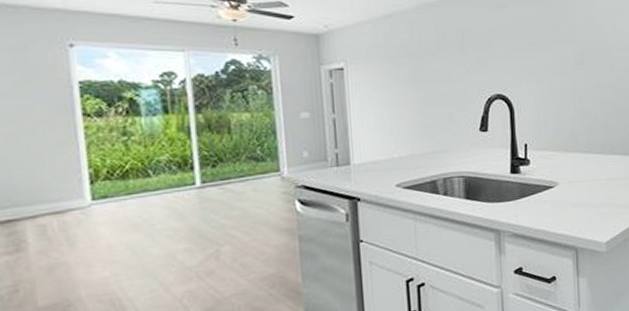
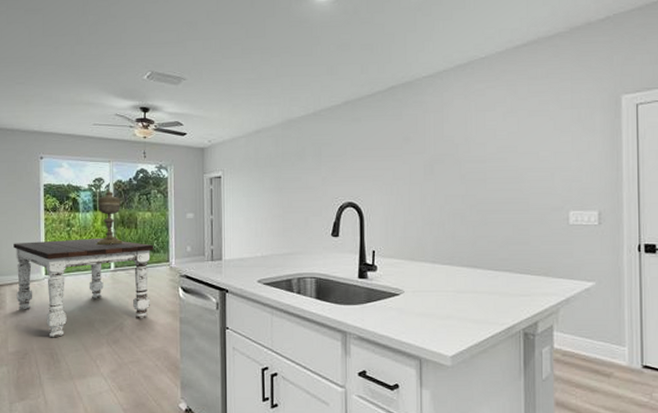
dining table: none [33,148,258,280] -> present [13,239,154,338]
decorative urn: none [169,85,212,157] -> present [95,189,123,245]

